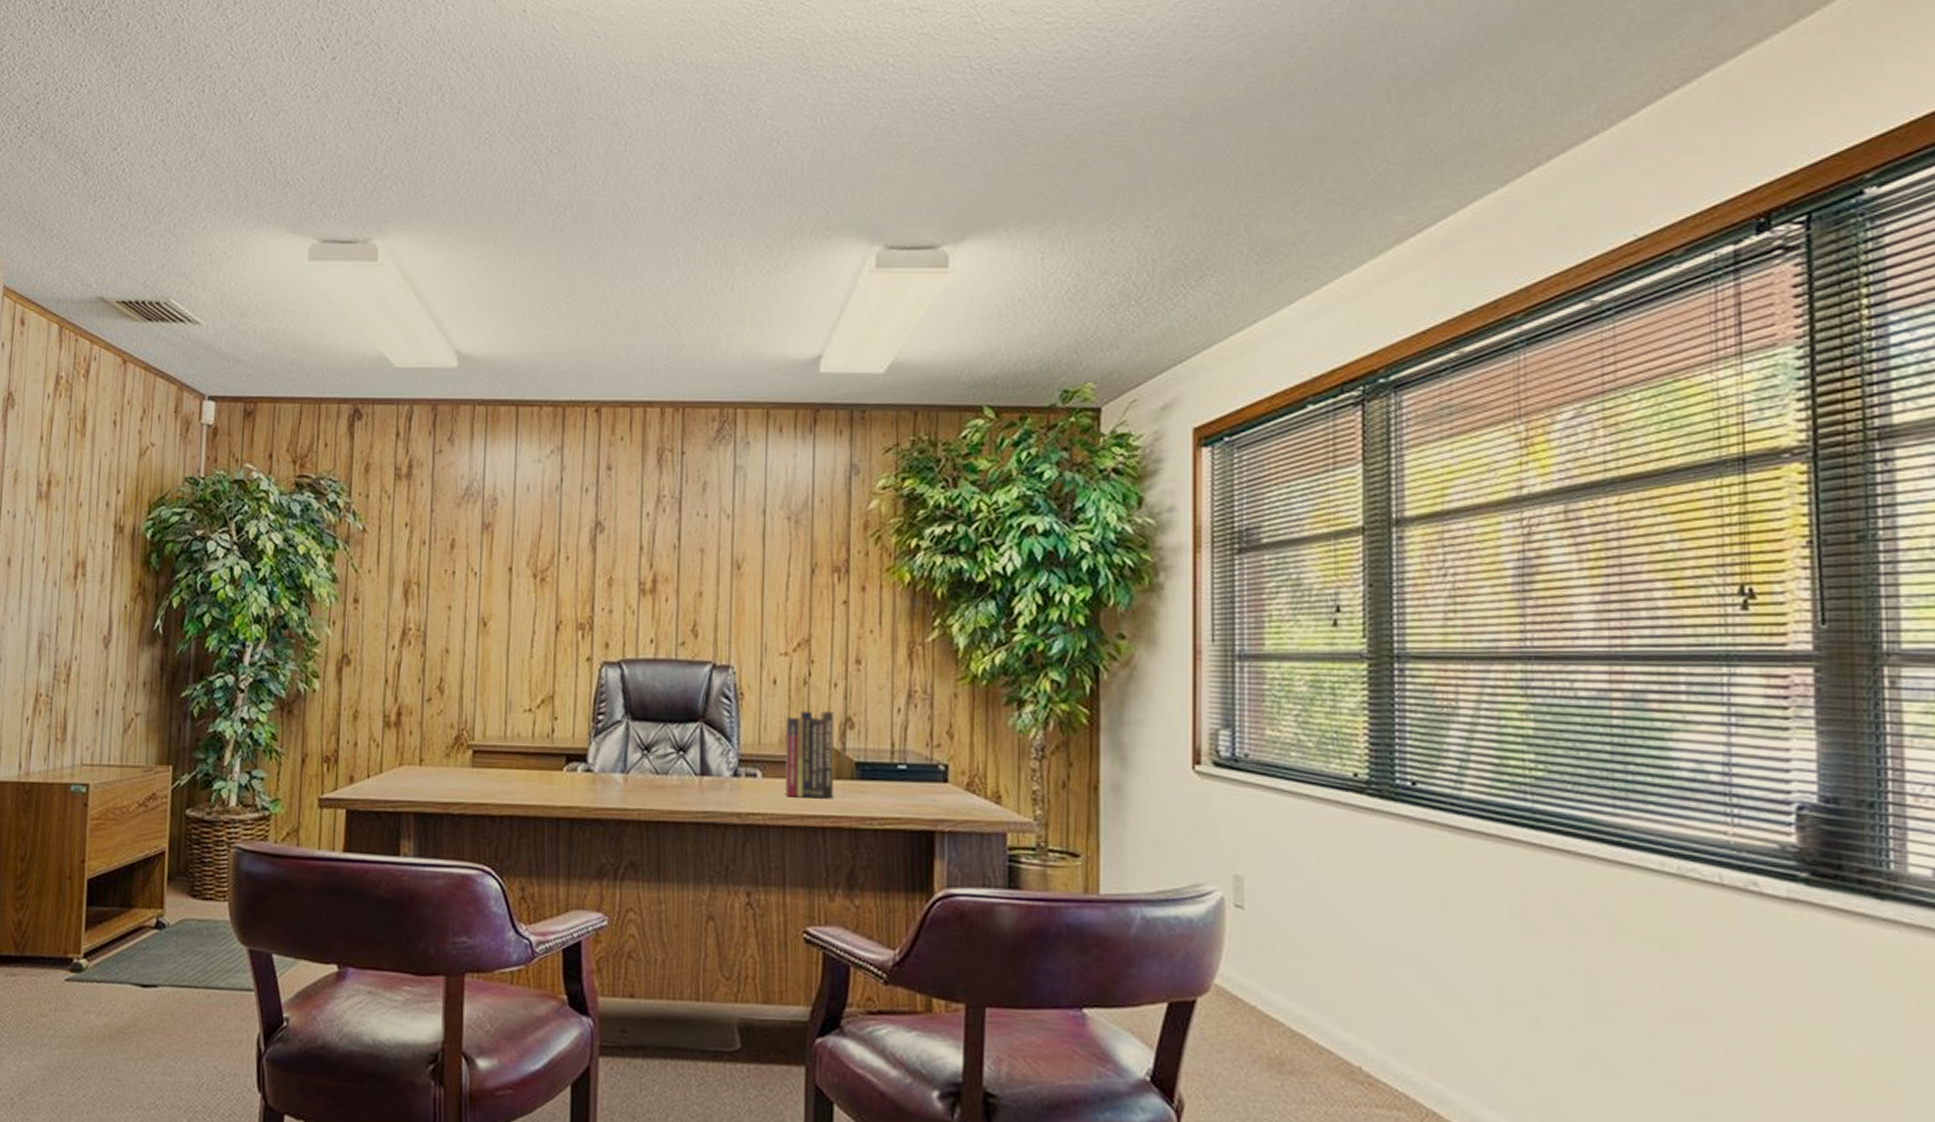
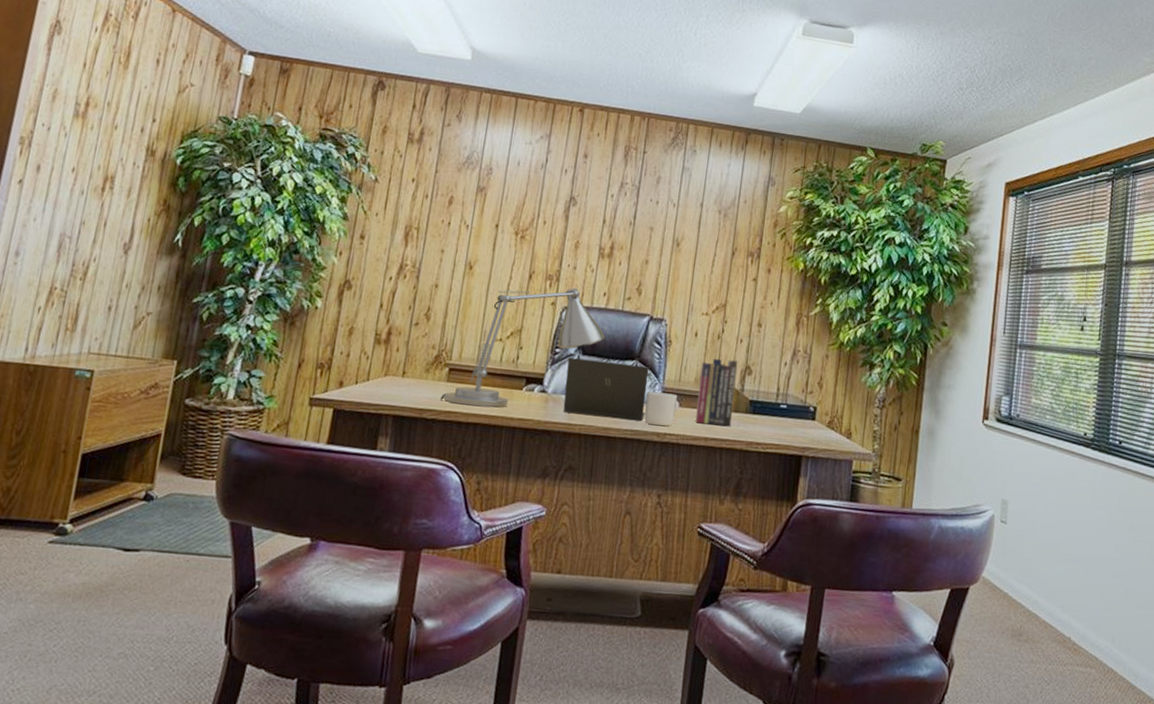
desk lamp: none [467,637,657,796] -> present [441,288,605,408]
laptop: none [614,725,720,800] -> present [563,357,649,422]
mug: none [718,760,759,804] -> present [644,391,678,427]

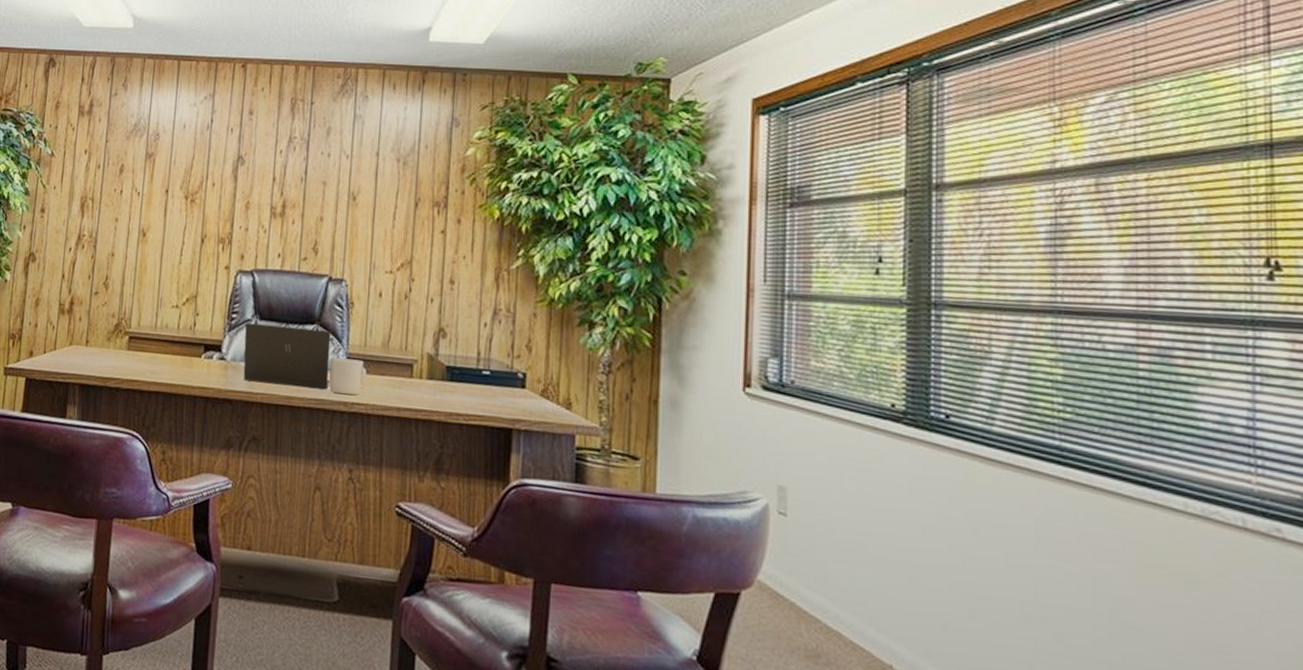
desk lamp: present [441,288,605,408] -> none [123,250,282,376]
books: present [695,358,738,427] -> none [385,320,430,396]

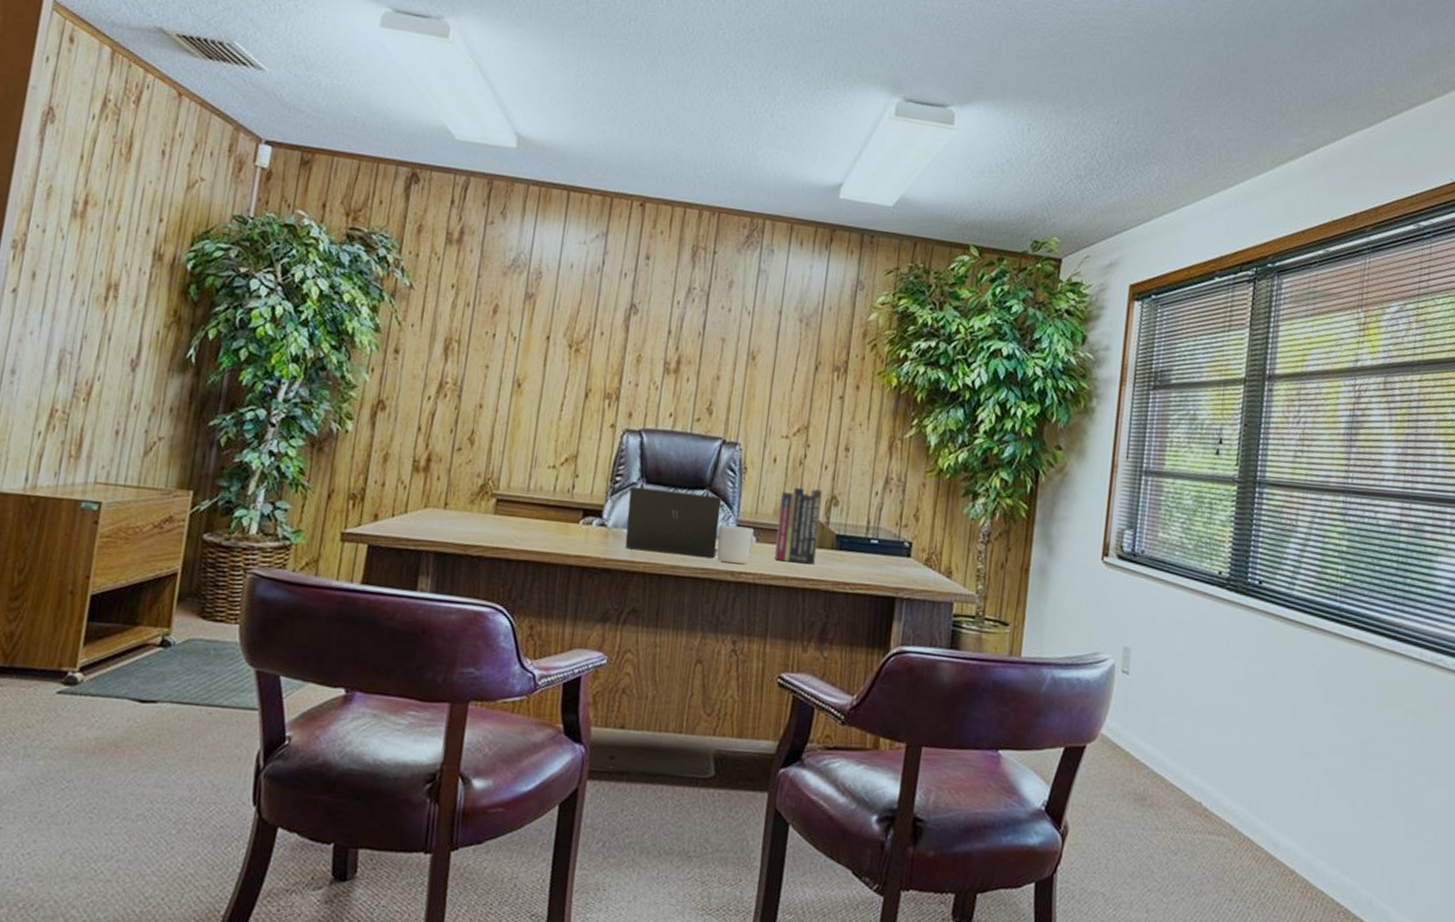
books: none [385,320,430,396] -> present [774,487,823,565]

